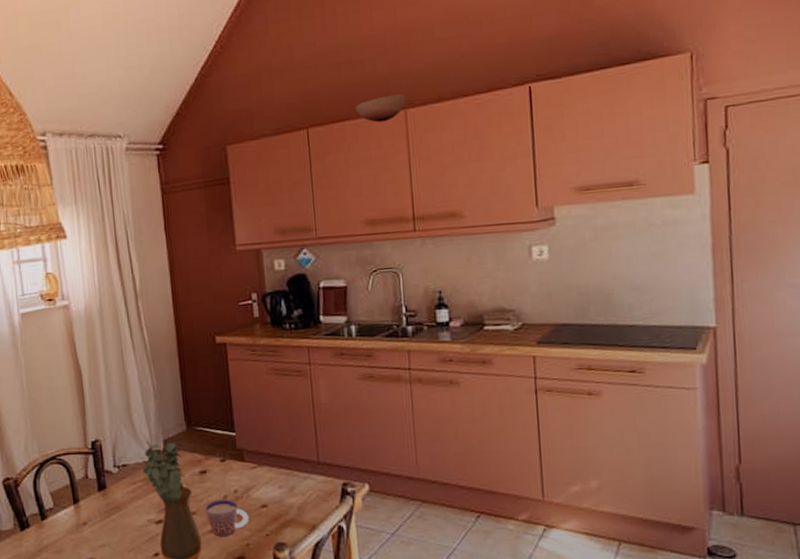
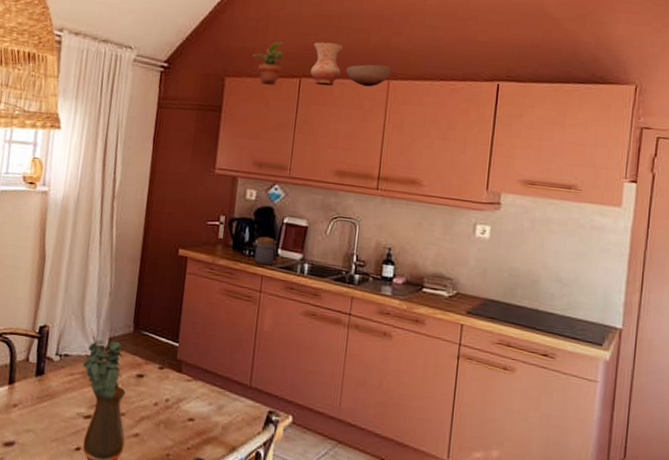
cup: present [205,500,250,536] -> none [134,405,175,443]
potted plant: none [250,93,287,145] -> present [252,41,284,86]
jar: none [294,305,320,336] -> present [254,236,277,266]
ceramic jug: none [315,81,351,133] -> present [311,42,344,86]

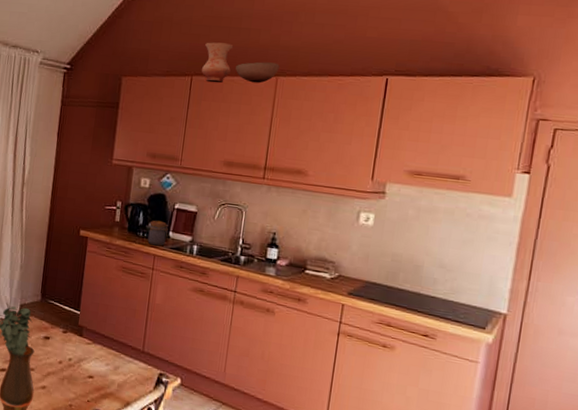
potted plant: present [252,41,284,86] -> none [147,43,177,84]

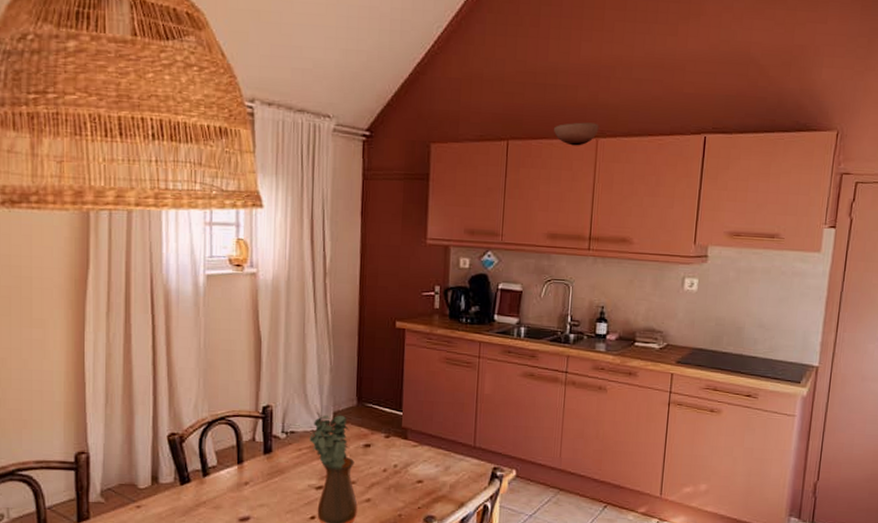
jar: present [147,220,169,247] -> none [471,303,494,332]
ceramic jug: present [202,42,234,84] -> none [518,101,551,148]

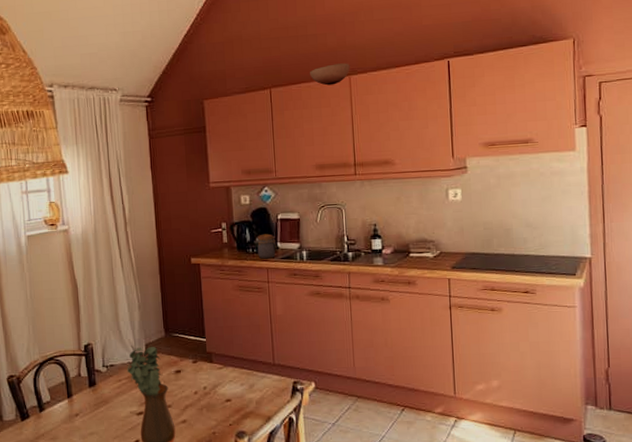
jar: none [471,303,494,332] -> present [257,233,277,259]

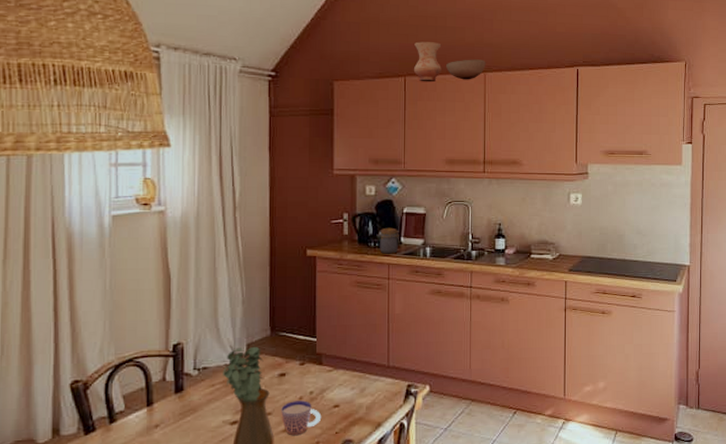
cup: none [179,395,216,426] -> present [281,400,322,435]
ceramic jug: none [277,51,306,92] -> present [414,41,442,83]

